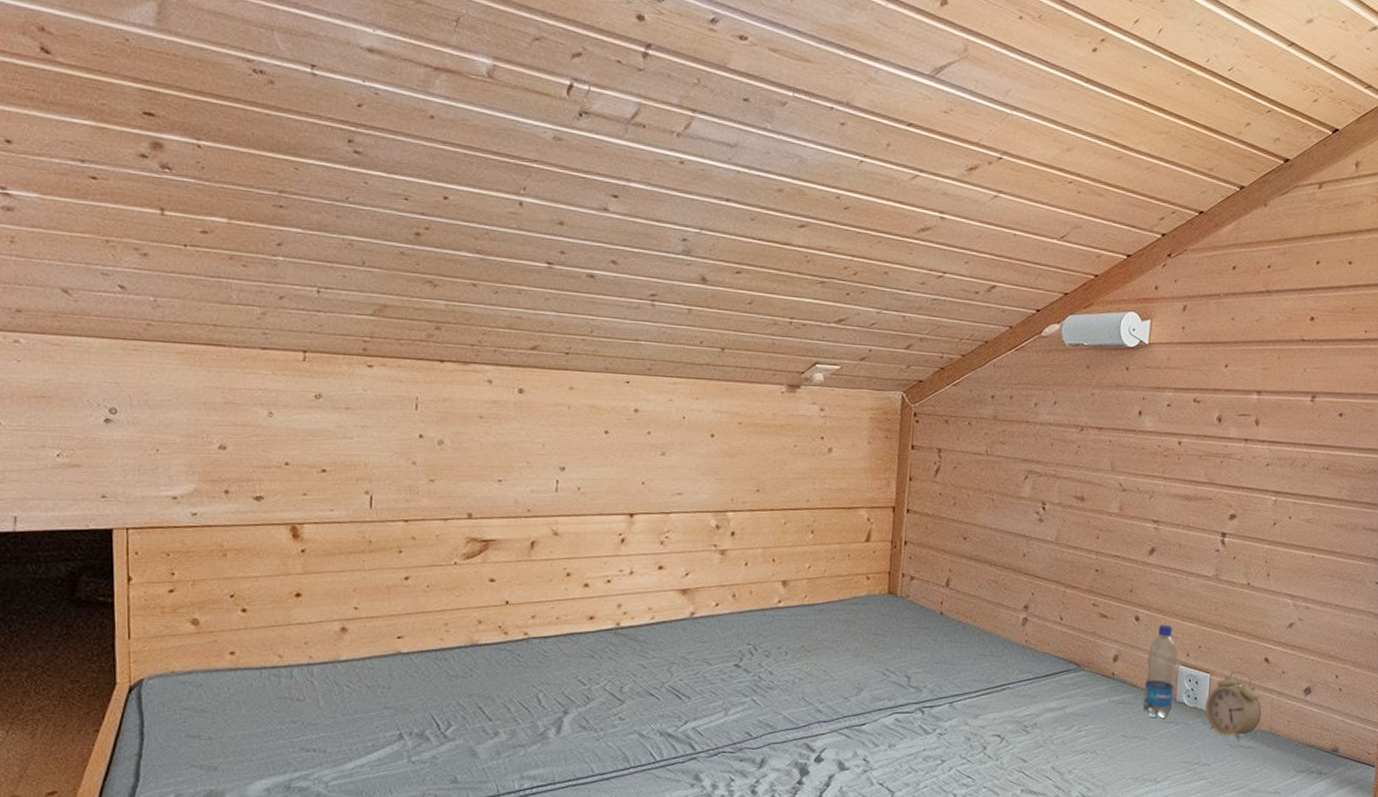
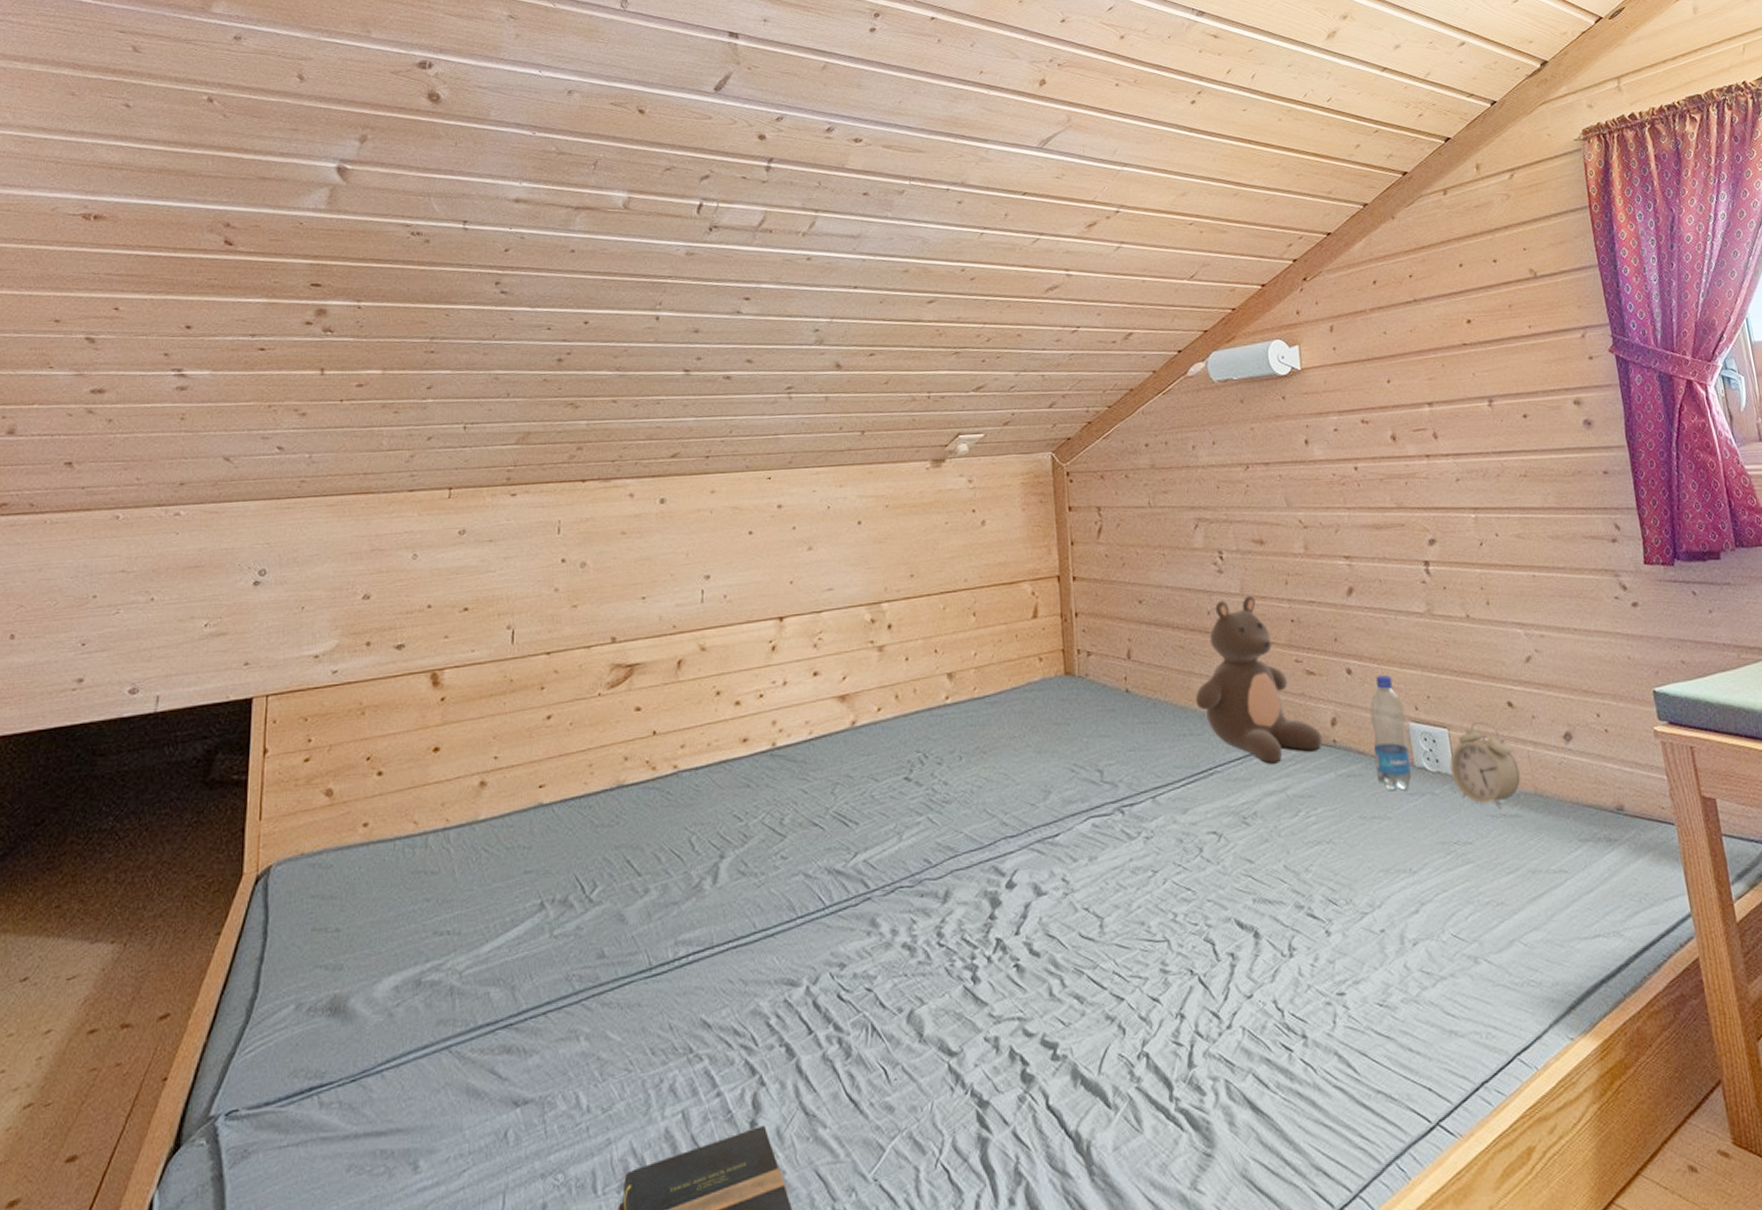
teddy bear: none [1000,544,1103,688] -> present [1195,595,1322,765]

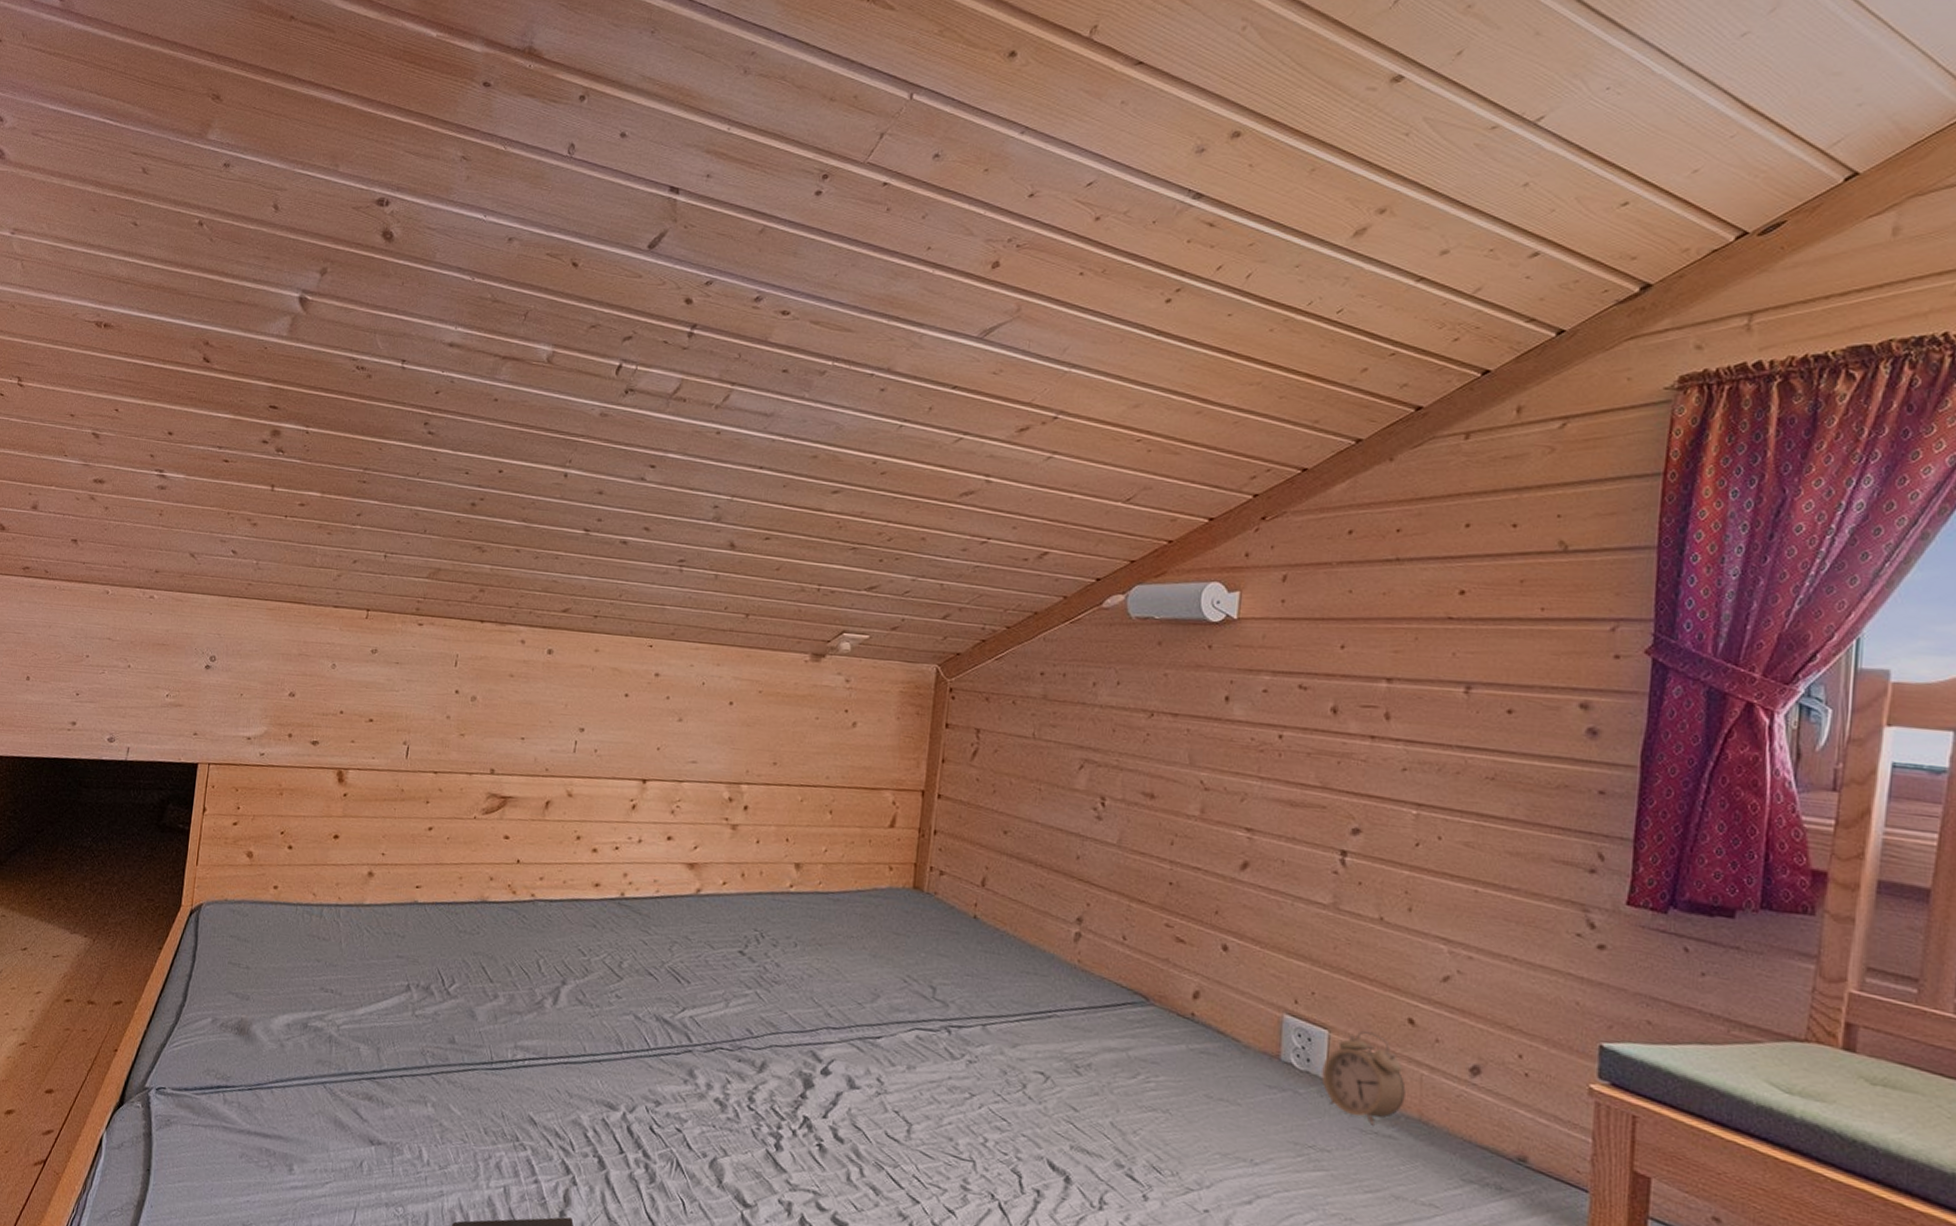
teddy bear: present [1195,595,1322,765] -> none [1046,847,1179,1023]
bottle: present [1370,674,1412,792] -> none [1233,958,1282,1081]

